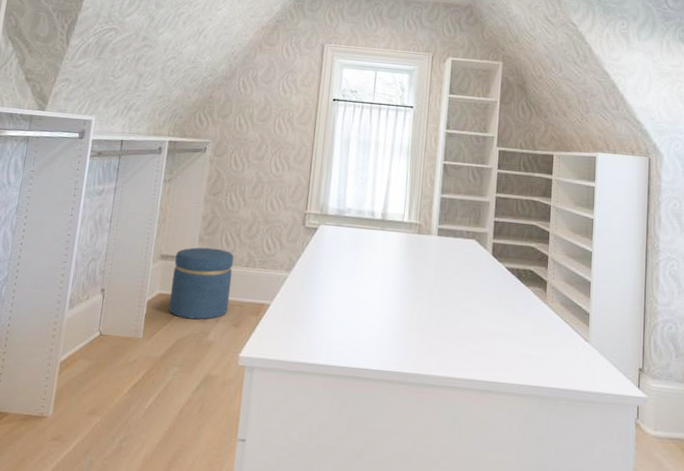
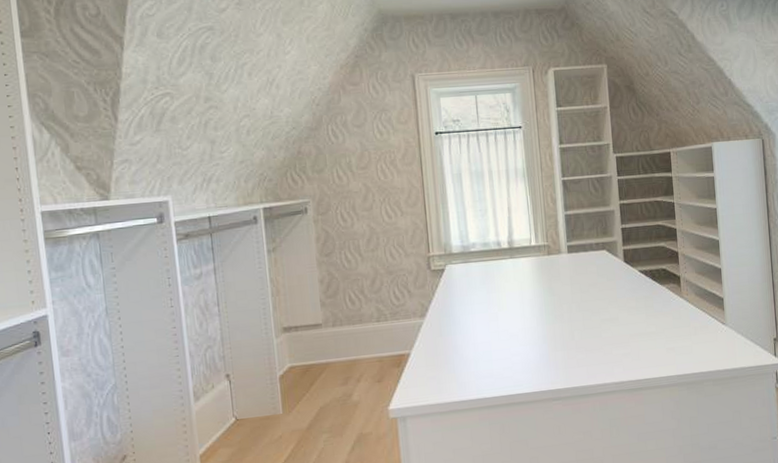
ottoman: present [169,247,234,320] -> none [299,309,368,386]

